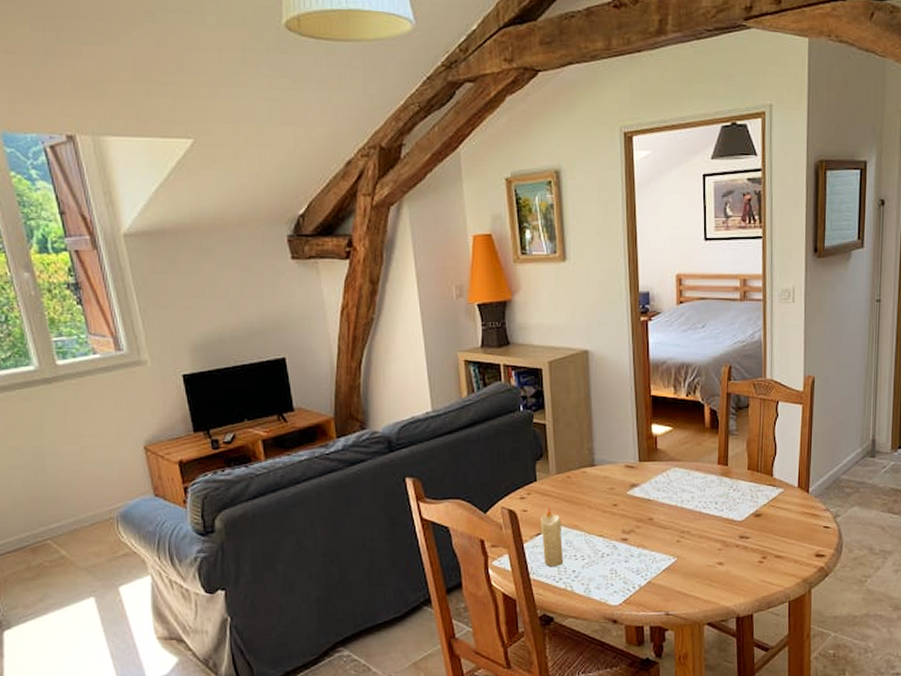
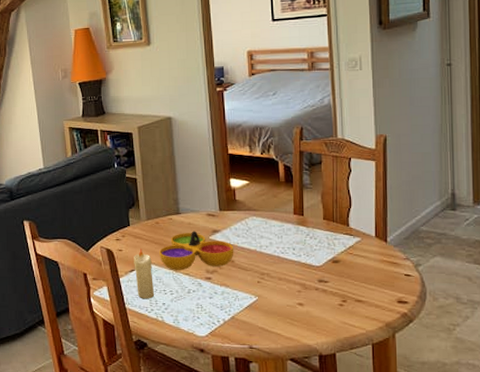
decorative bowl: none [570,485,654,532] -> present [159,231,234,270]

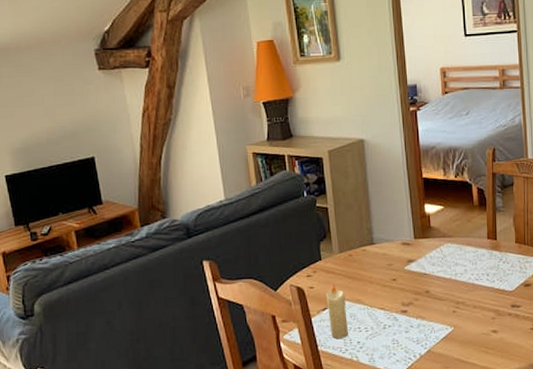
decorative bowl: present [159,231,234,270] -> none [353,262,430,306]

